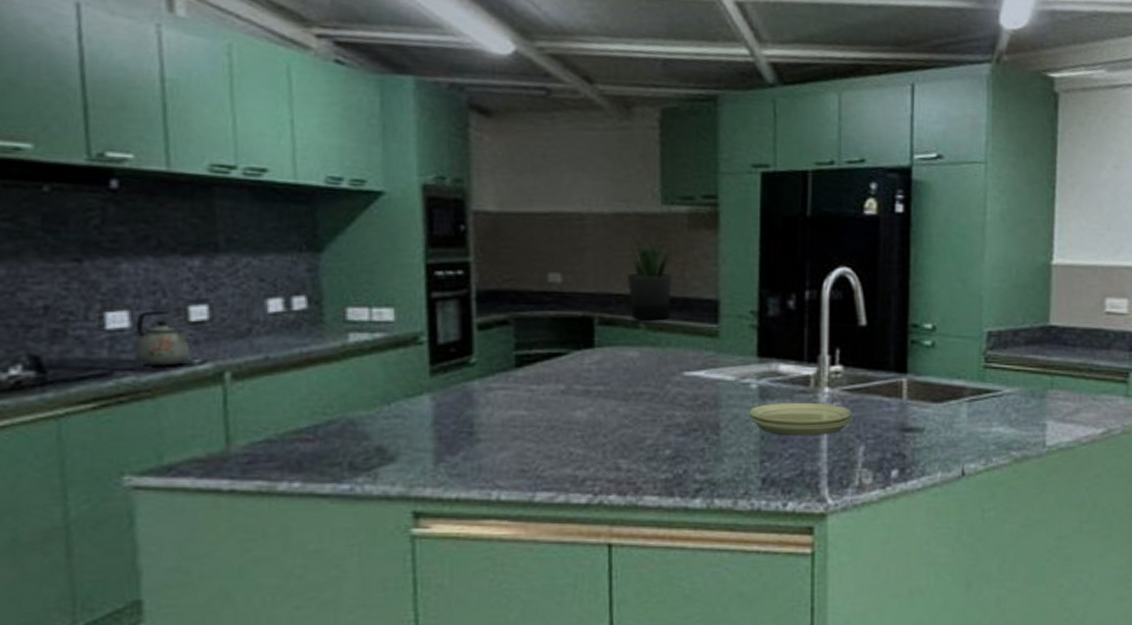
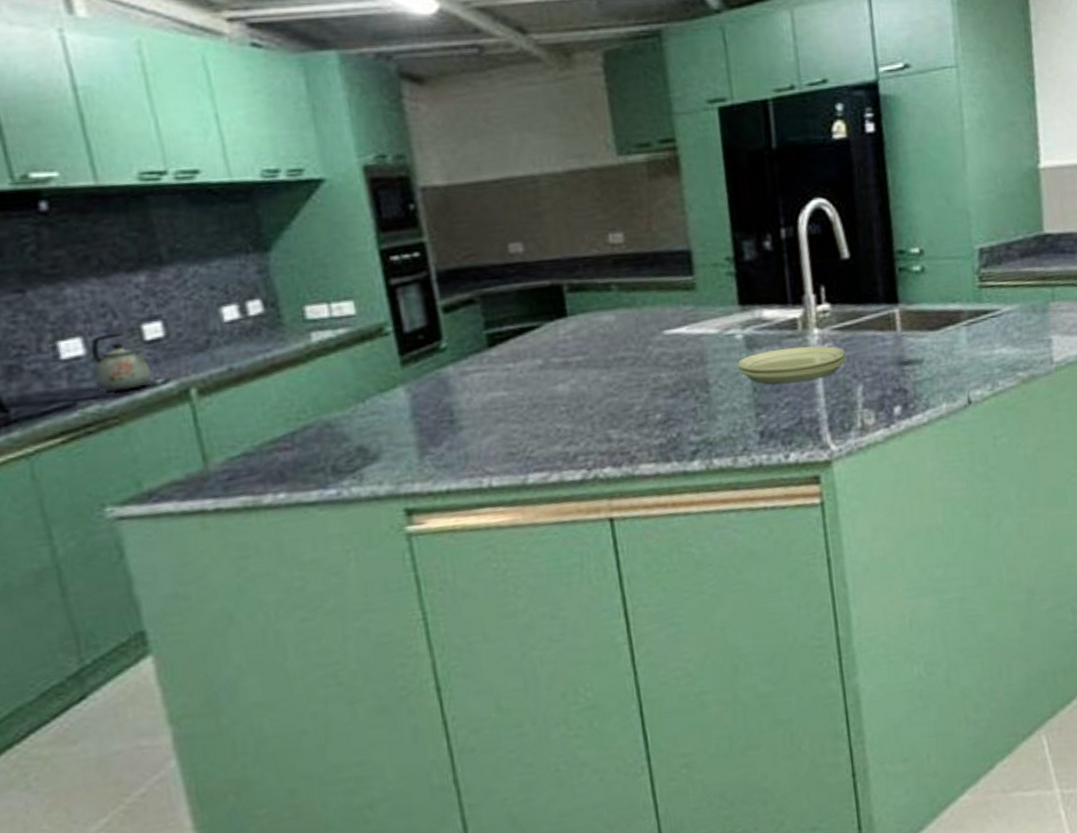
planter: present [626,237,672,321] -> none [589,194,642,282]

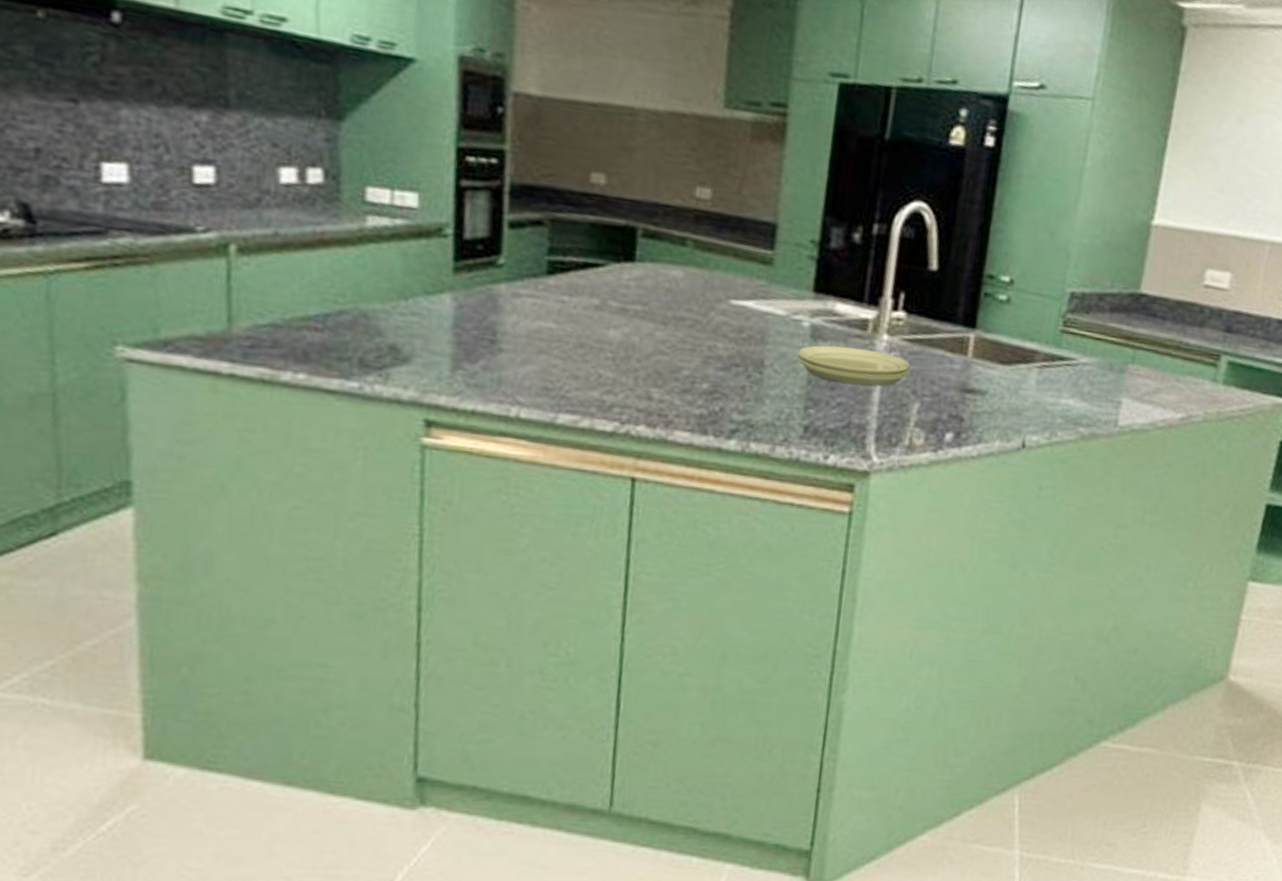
kettle: present [91,332,153,392] -> none [132,166,194,231]

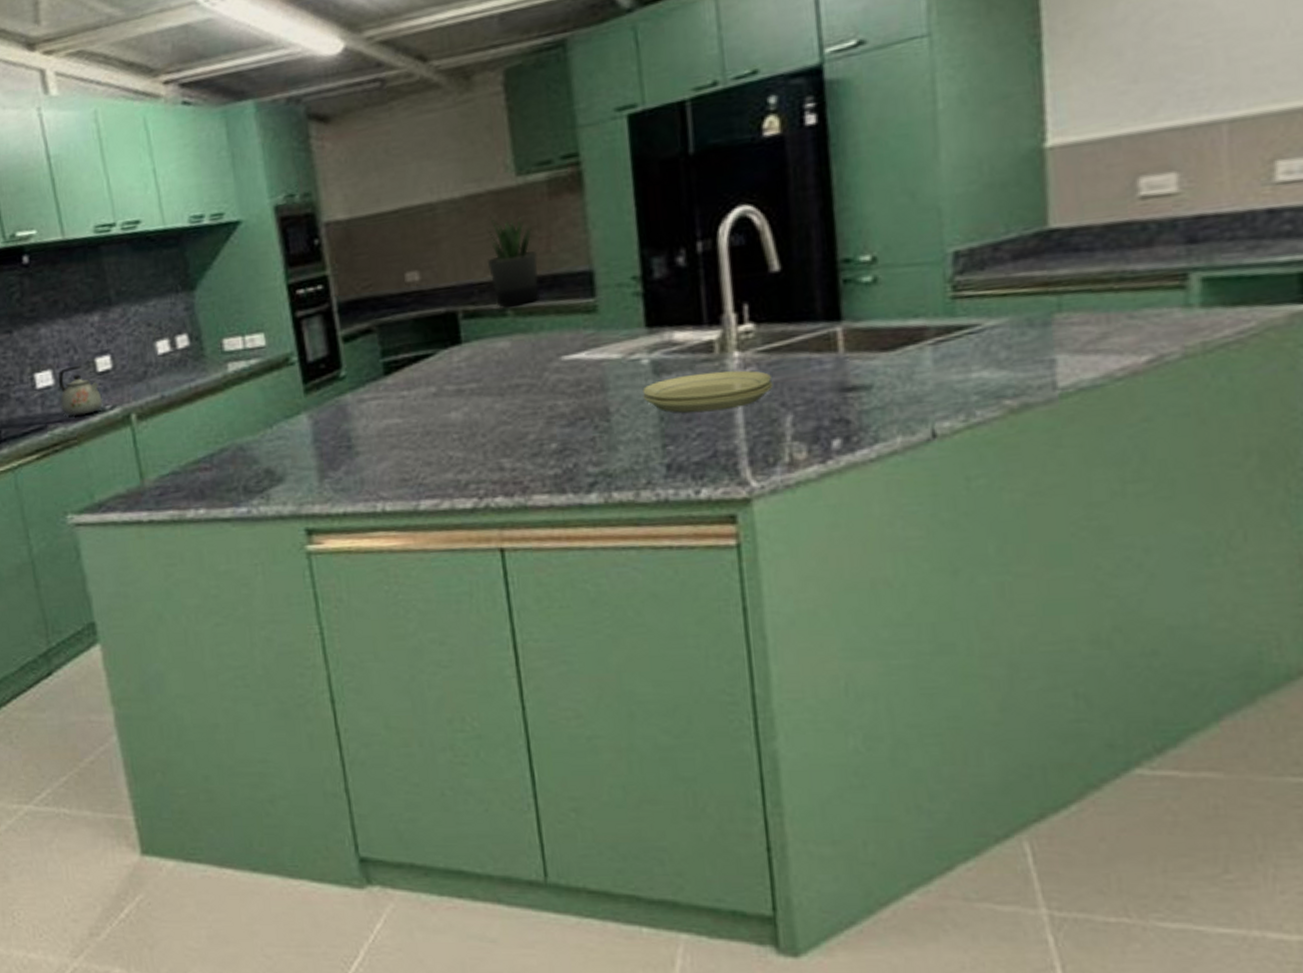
kettle: none [132,166,194,231] -> present [58,365,103,416]
planter: none [677,141,729,239] -> present [486,217,539,308]

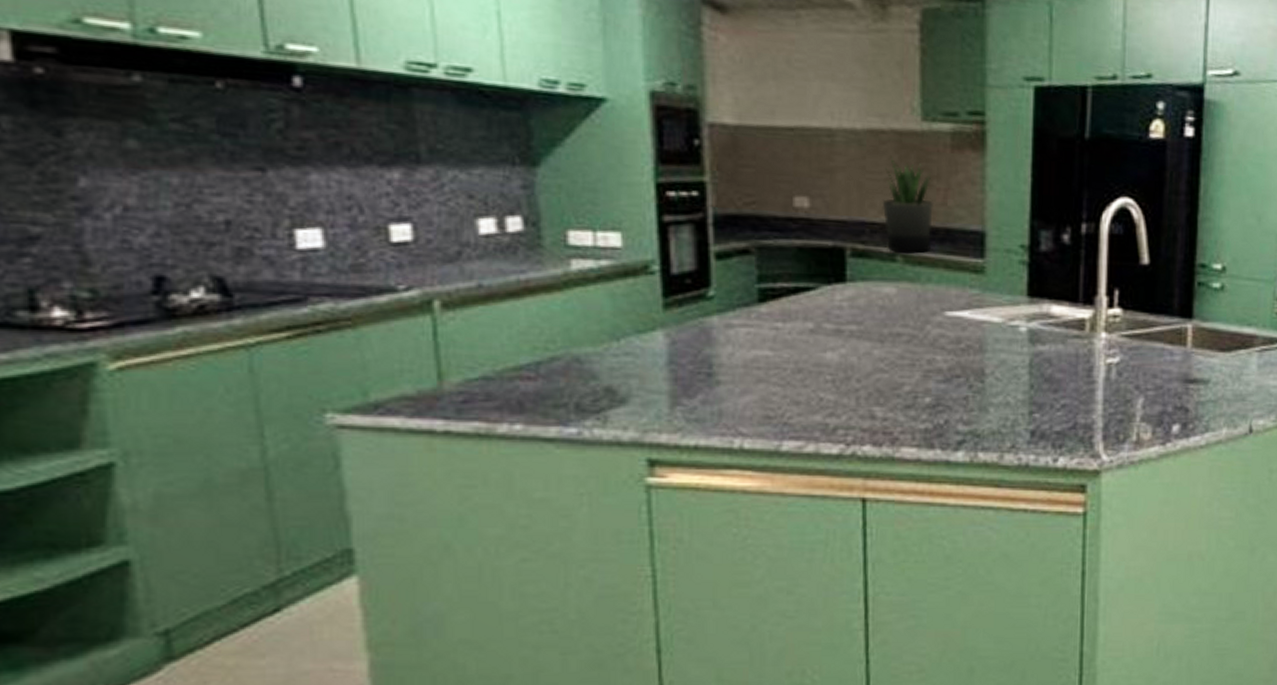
kettle: present [58,365,103,416] -> none [330,229,394,292]
plate: present [642,370,774,413] -> none [1017,348,1131,386]

